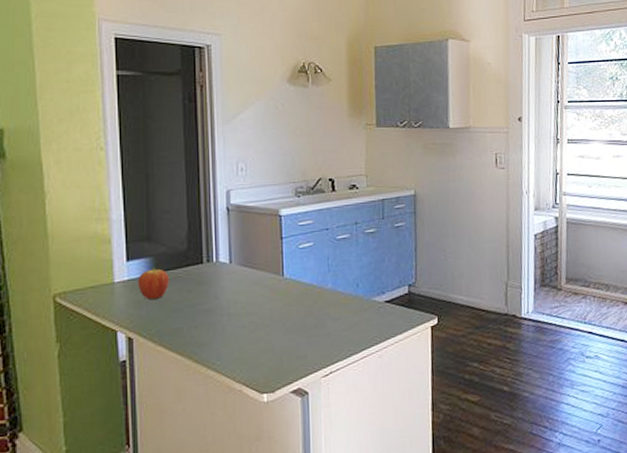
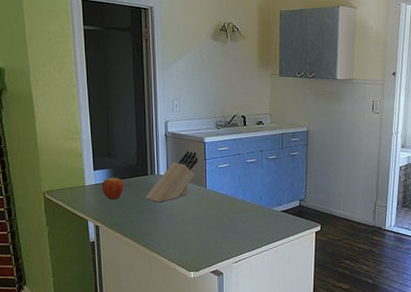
knife block: none [199,227,272,300] -> present [145,150,198,203]

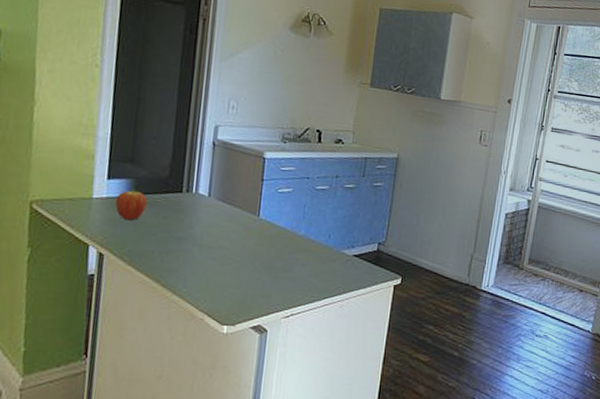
knife block: present [145,150,198,203] -> none [174,165,253,230]

